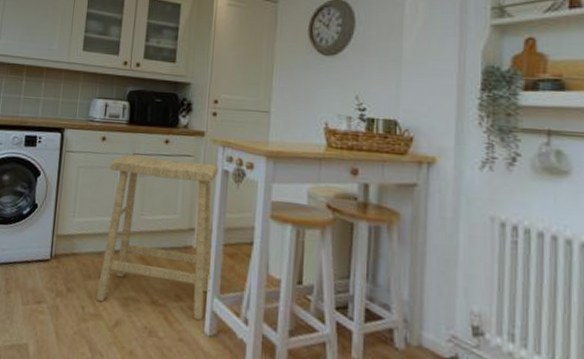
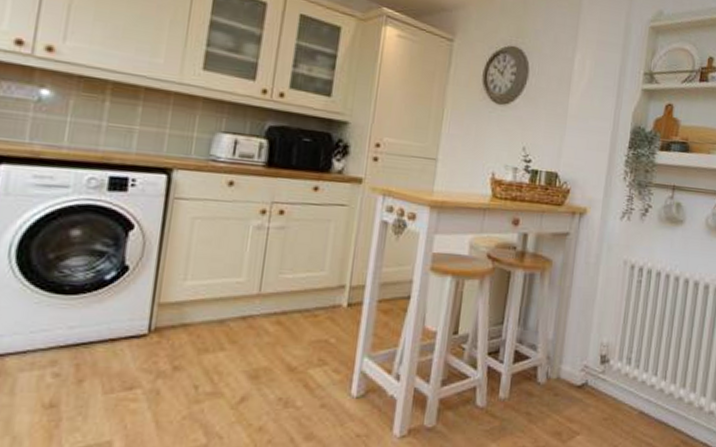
stool: present [96,155,219,320] -> none [214,204,377,383]

